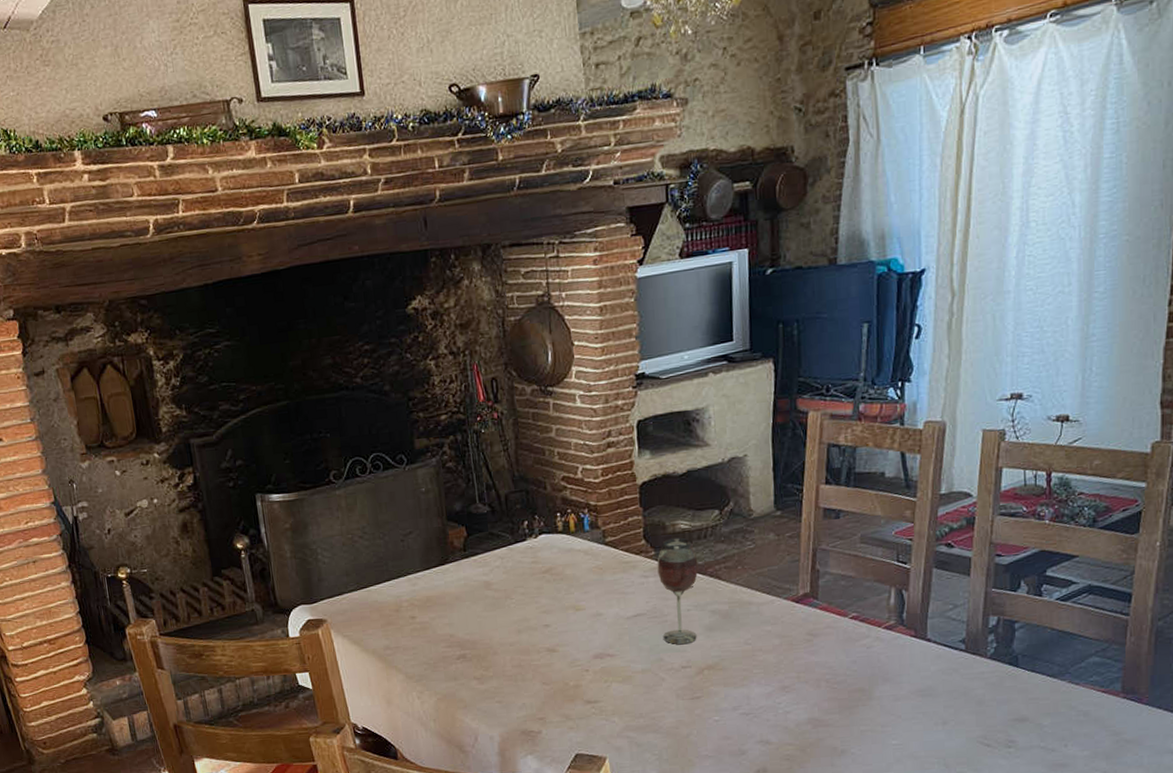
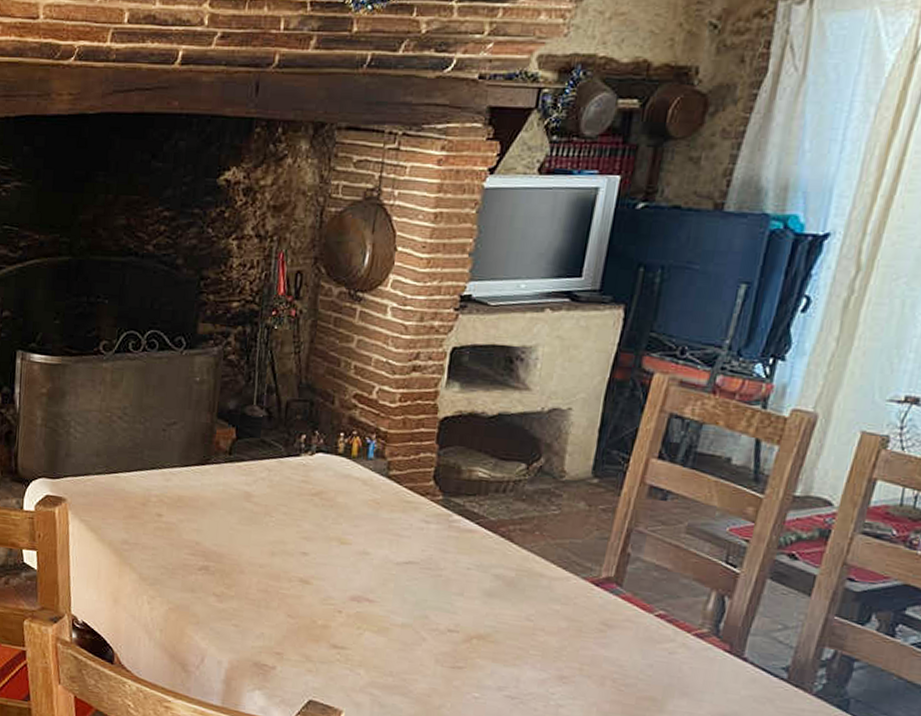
wineglass: present [657,538,699,645] -> none [434,485,491,606]

